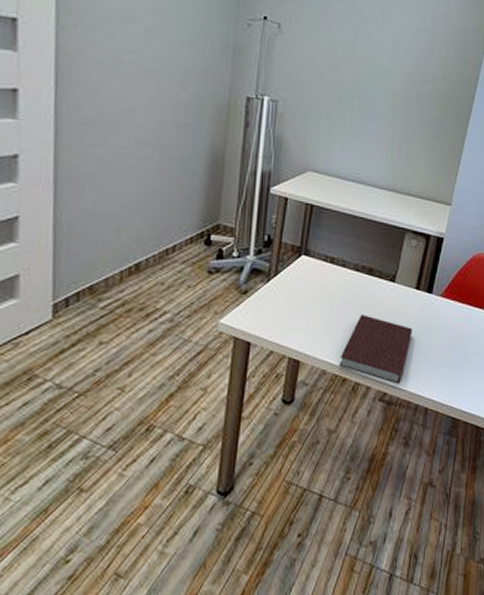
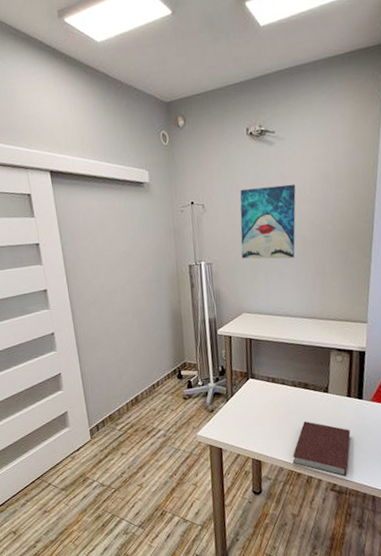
wall art: none [317,17,398,116] -> present [240,184,296,259]

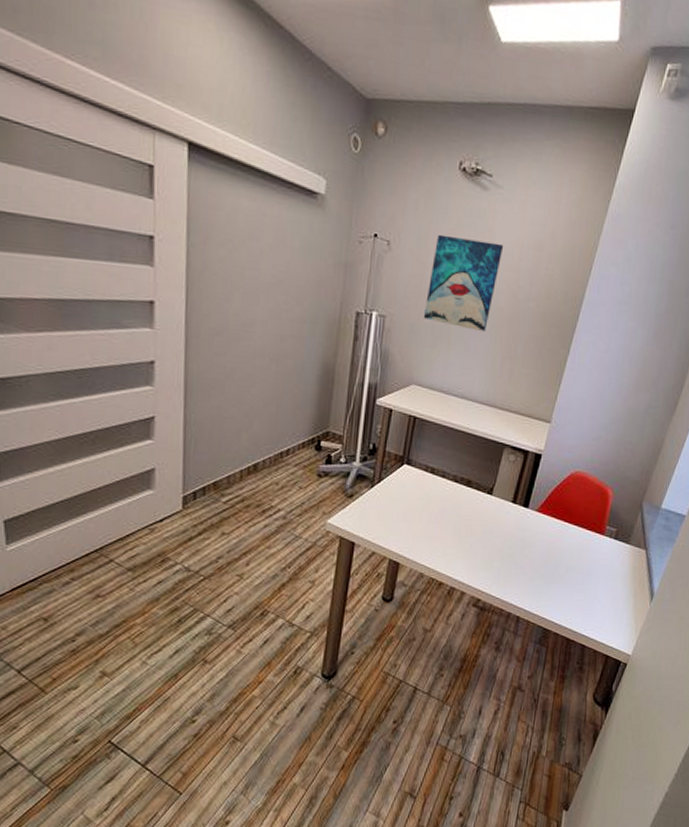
notebook: present [292,421,351,477] -> none [436,524,508,592]

